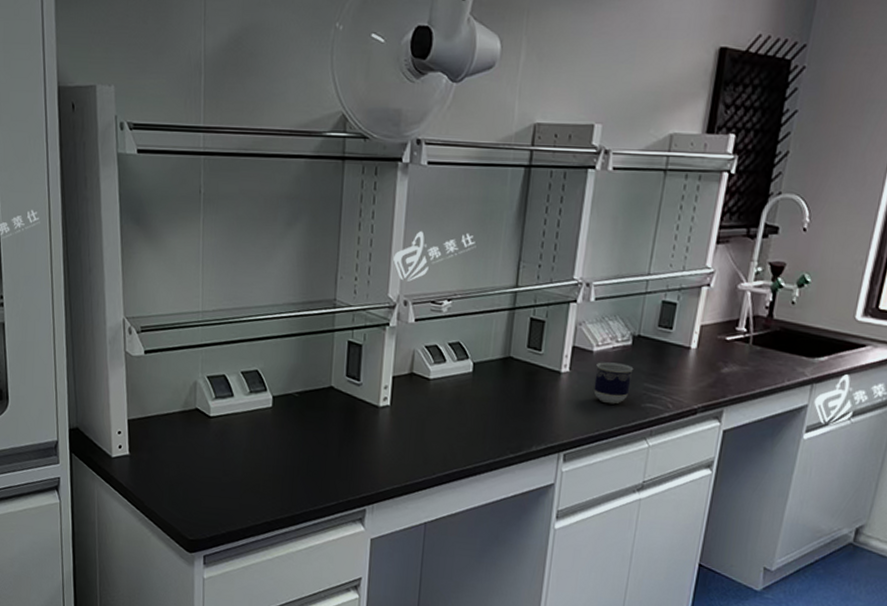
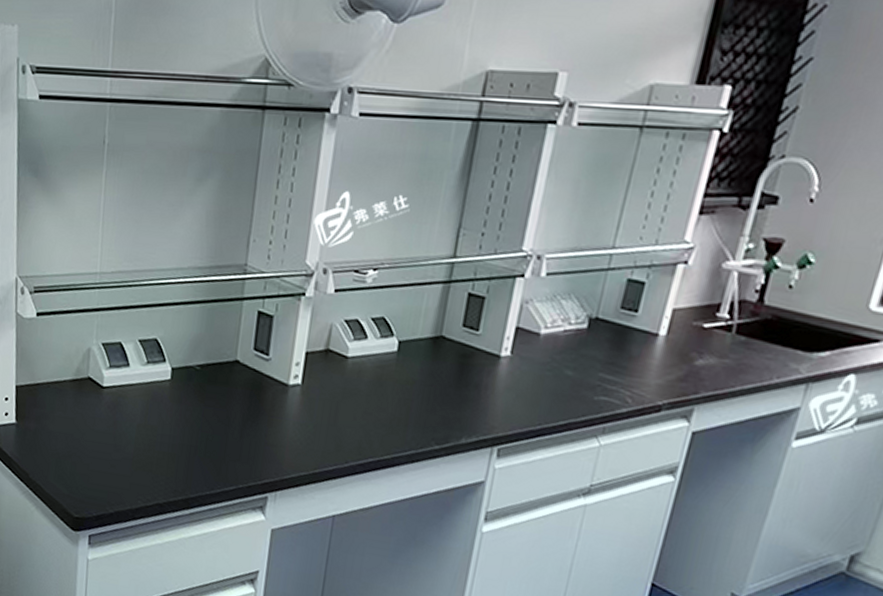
cup: present [593,362,634,405] -> none [538,346,588,396]

